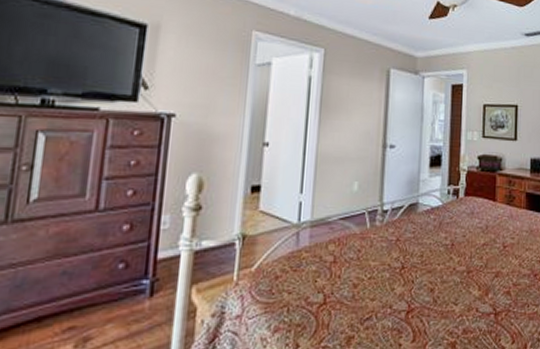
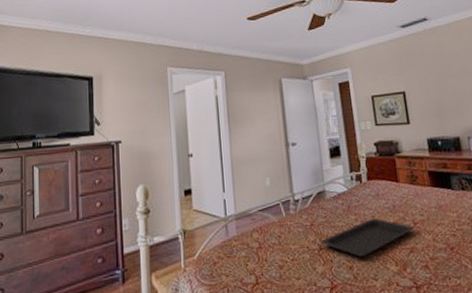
serving tray: none [403,238,504,280] -> present [320,218,415,258]

